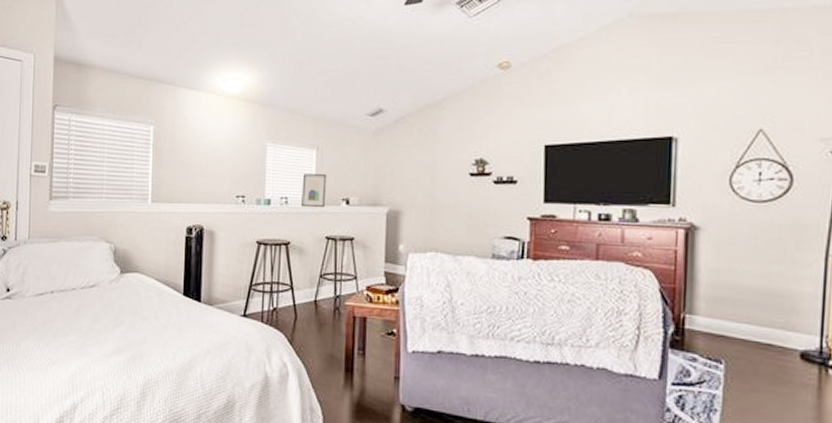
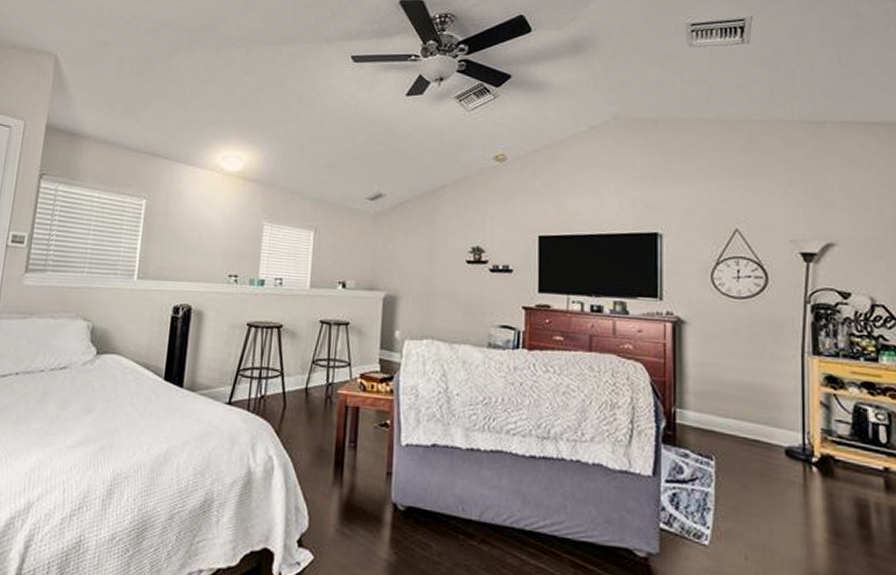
picture frame: present [301,174,327,208] -> none [296,255,324,291]

